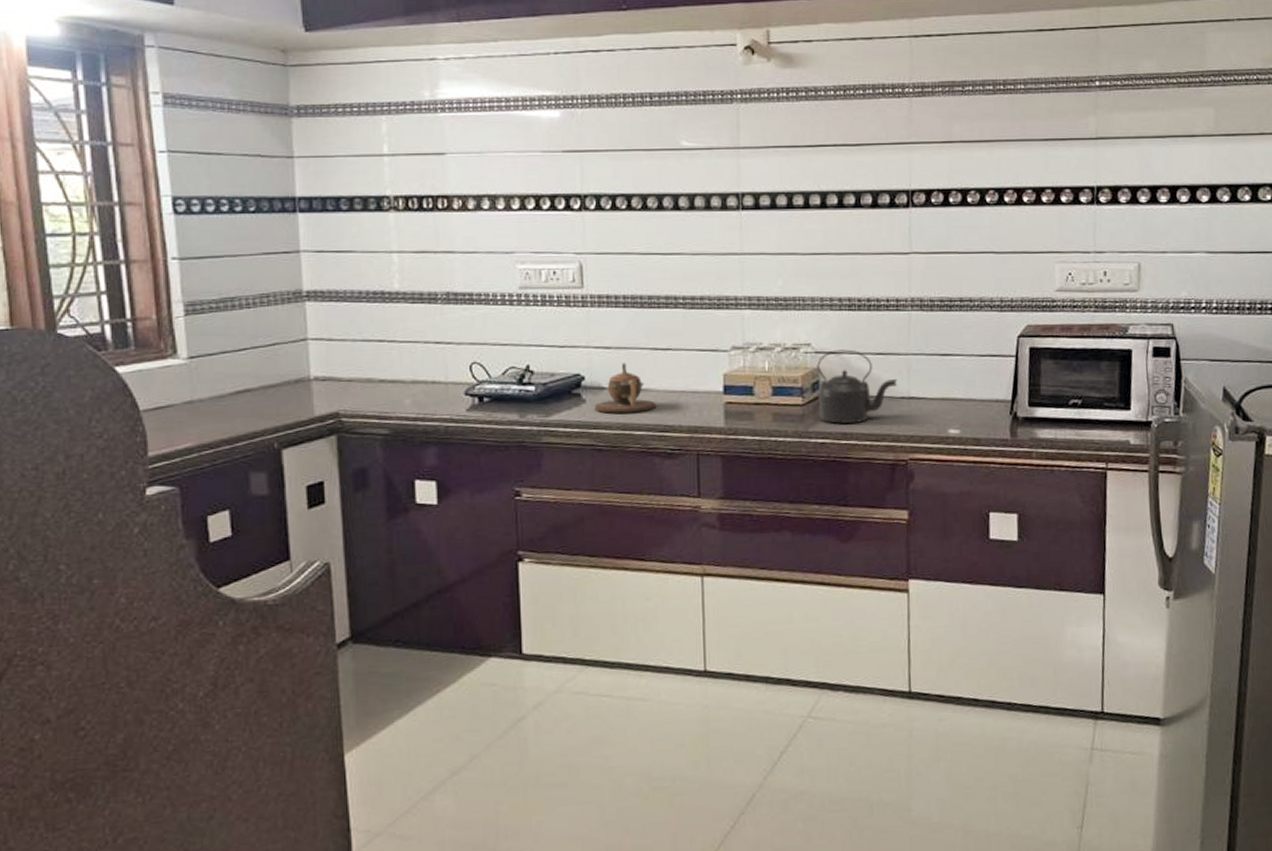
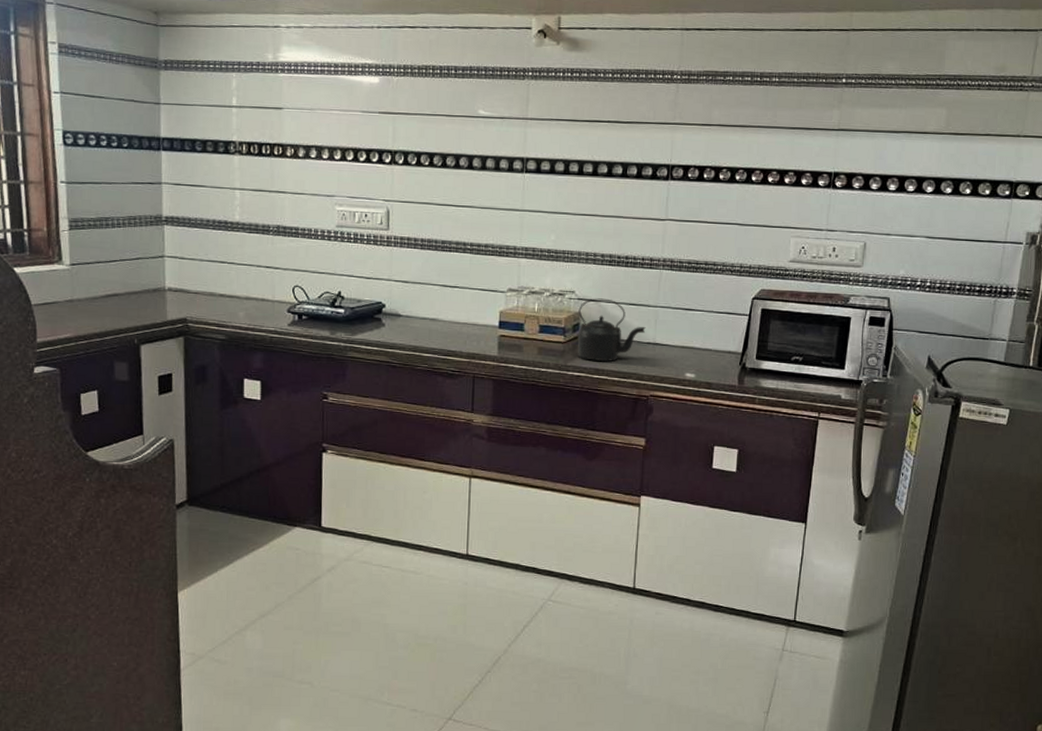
teapot: present [594,363,657,414] -> none [391,295,443,338]

